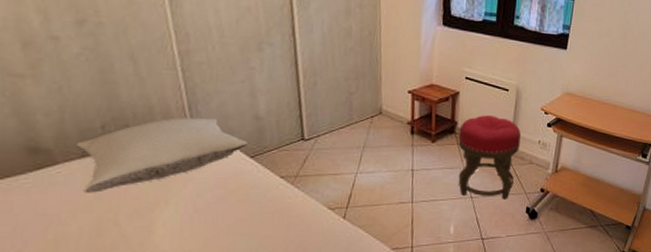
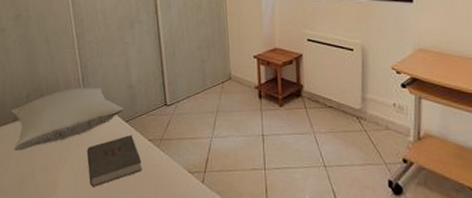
book: none [196,171,272,230] -> present [86,134,143,187]
stool: present [458,115,521,200] -> none [306,77,372,170]

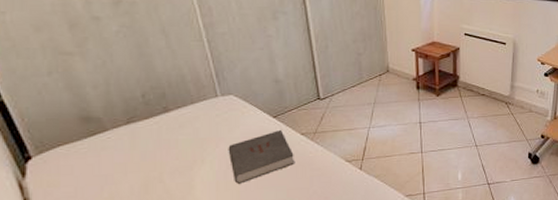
pillow: present [11,87,123,151] -> none [122,83,269,155]

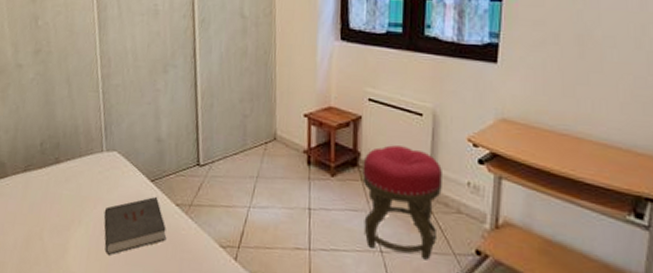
stool: none [461,68,519,147] -> present [362,145,442,260]

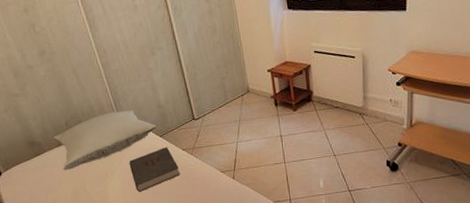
pillow: none [21,137,149,206] -> present [54,109,156,170]
stool: present [362,145,442,260] -> none [315,81,373,156]

